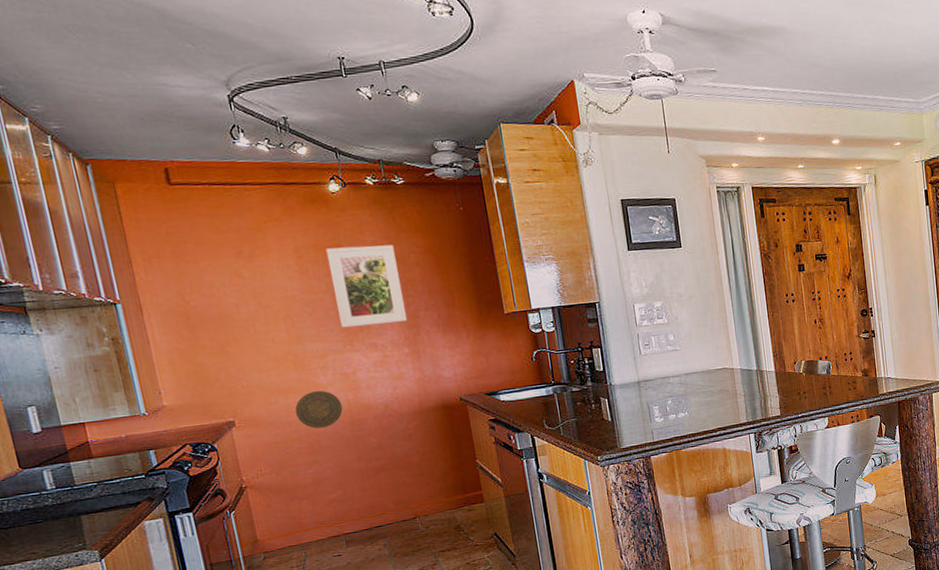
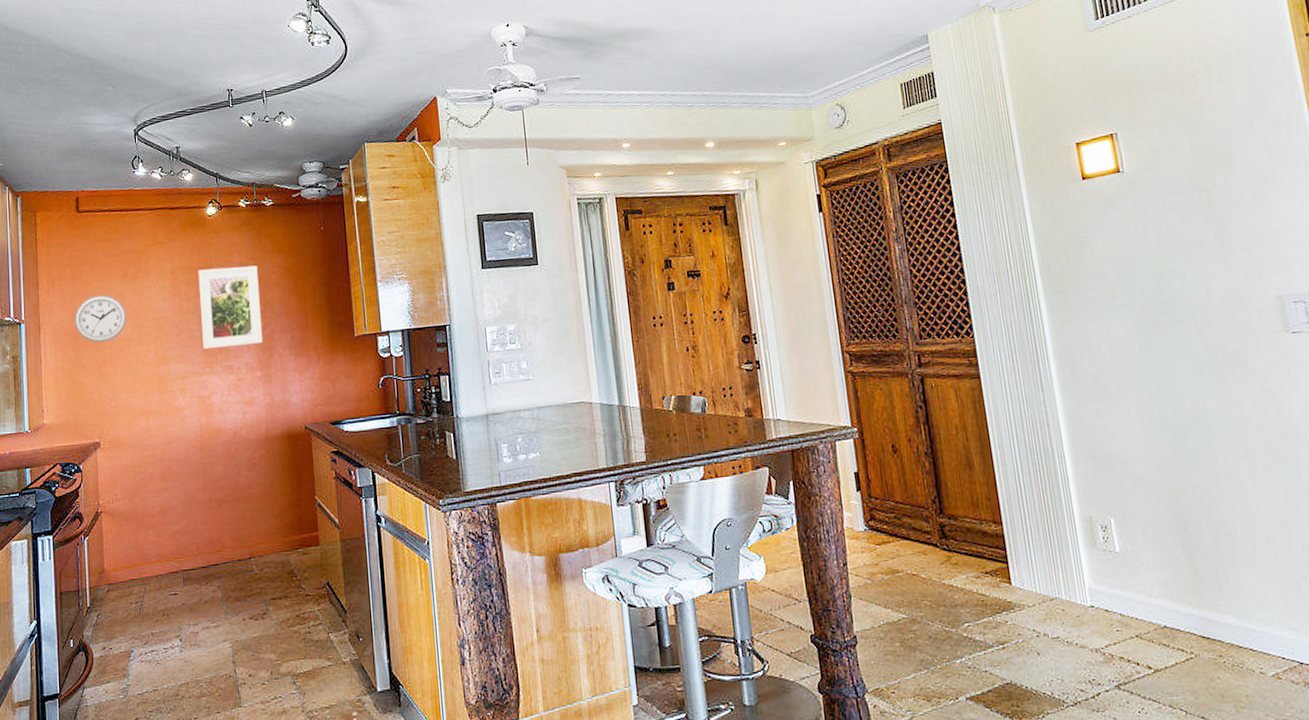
wall clock: none [183,274,248,323] -> present [74,295,127,343]
decorative plate: present [294,390,343,429] -> none [153,413,196,453]

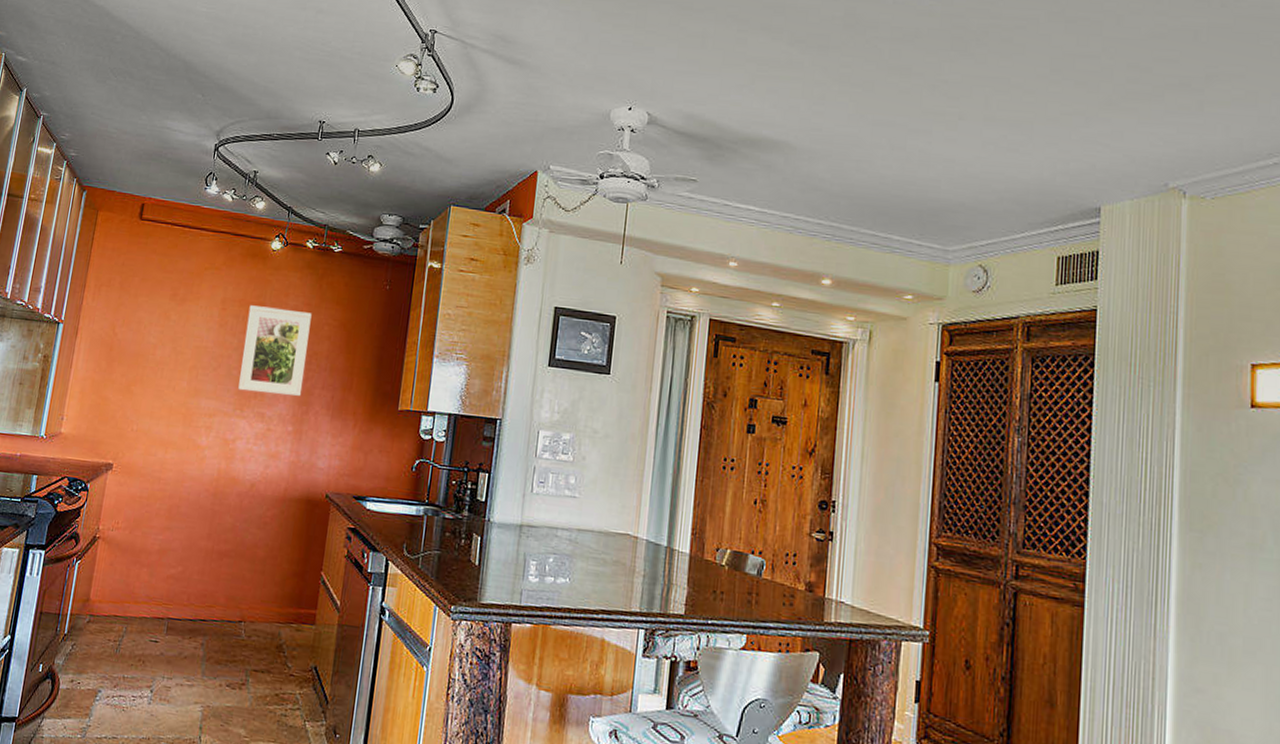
wall clock: present [74,295,127,343] -> none [113,310,168,361]

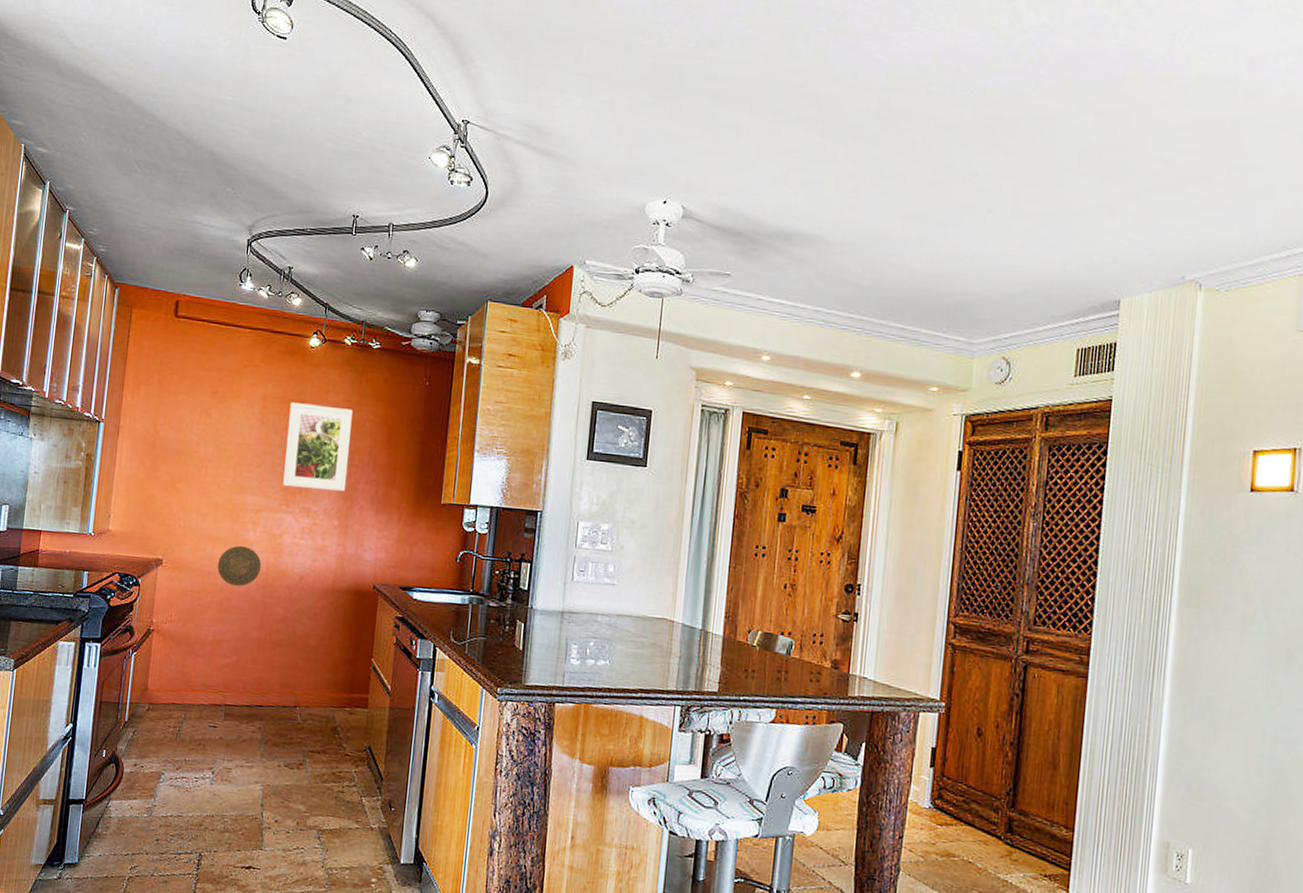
decorative plate: none [167,450,213,493] -> present [217,545,262,586]

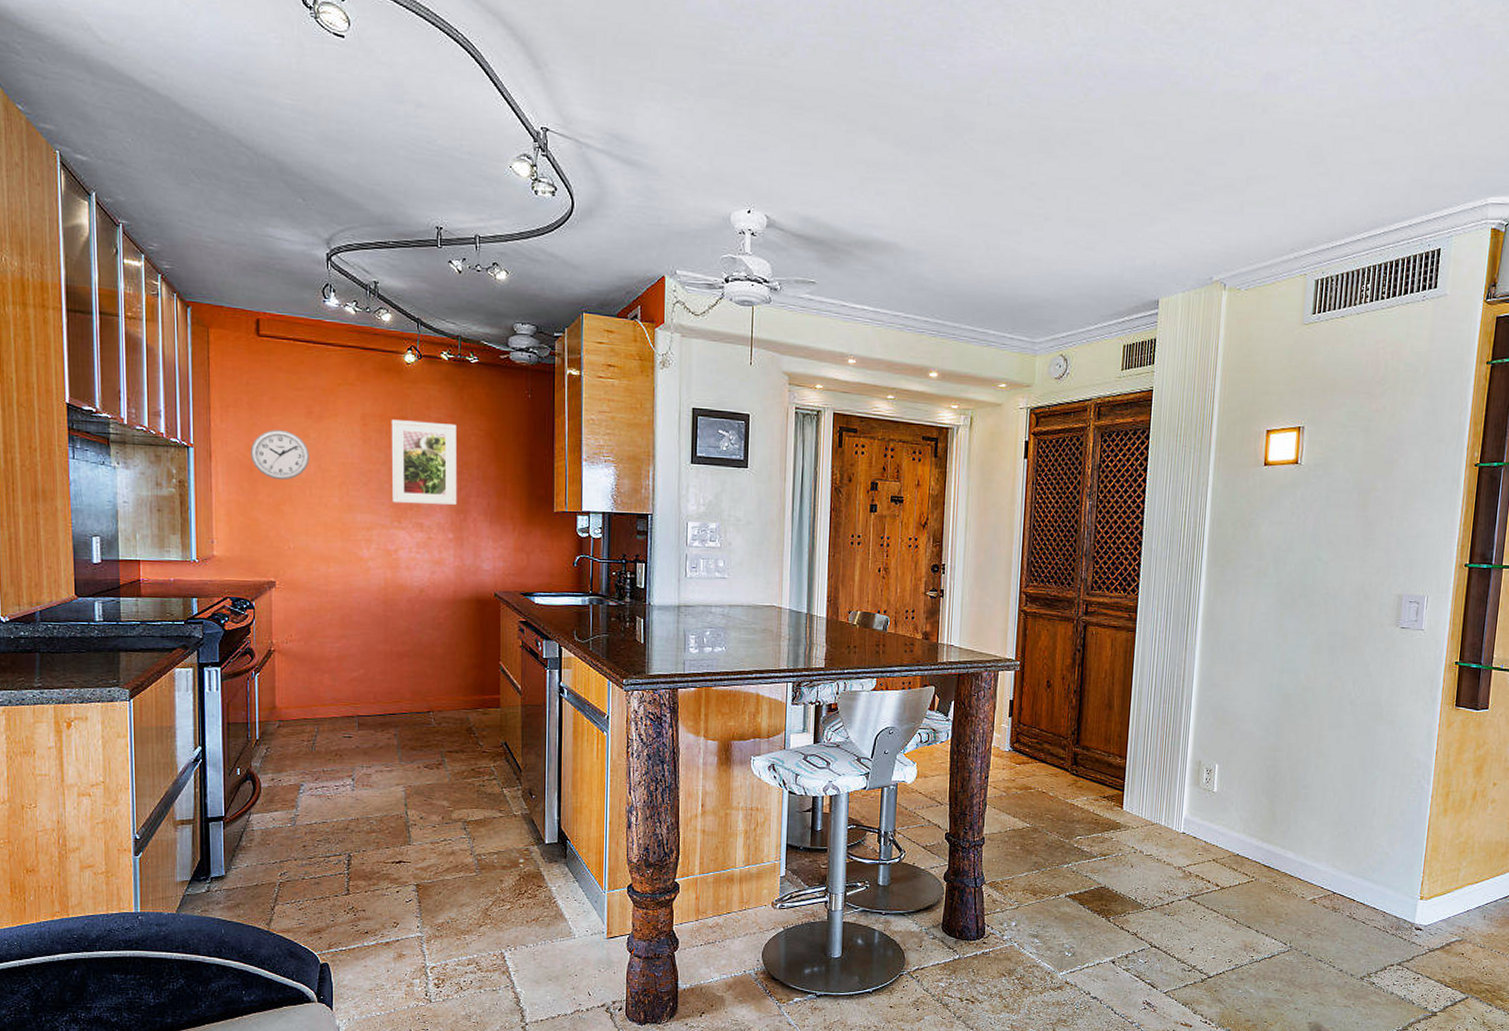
wall clock: none [154,408,210,458] -> present [250,430,310,480]
decorative plate: present [217,545,262,586] -> none [333,563,379,602]

